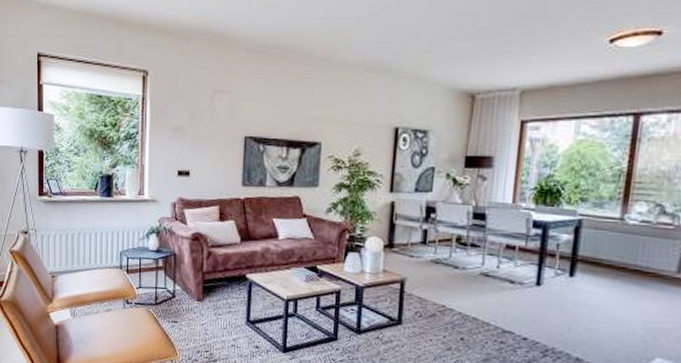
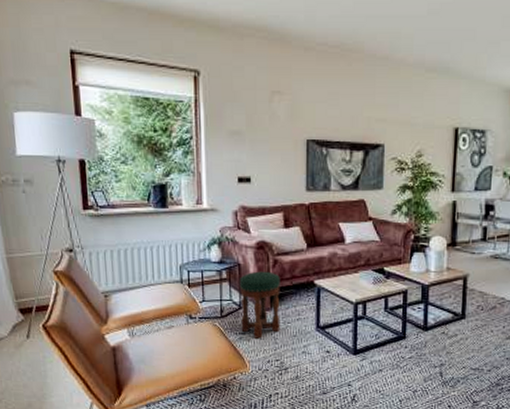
stool: none [174,261,213,328] -> present [239,271,280,339]

